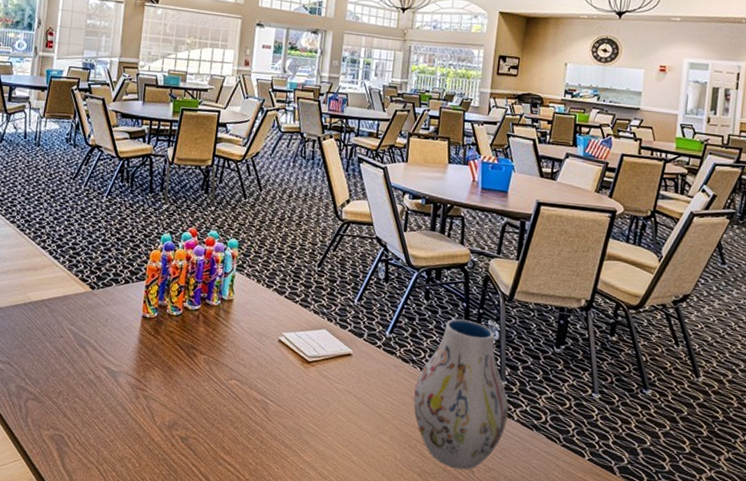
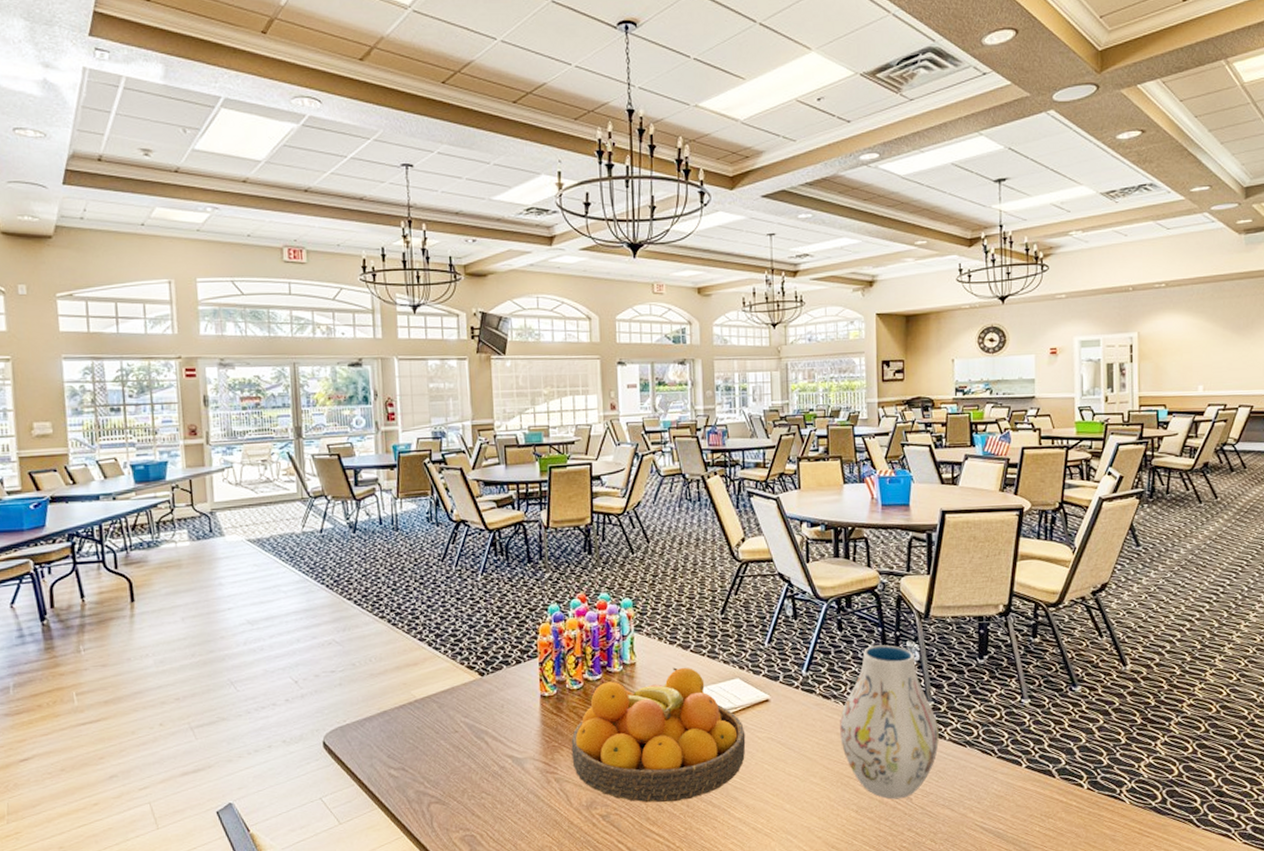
fruit bowl: none [161,310,325,437] -> present [571,667,746,803]

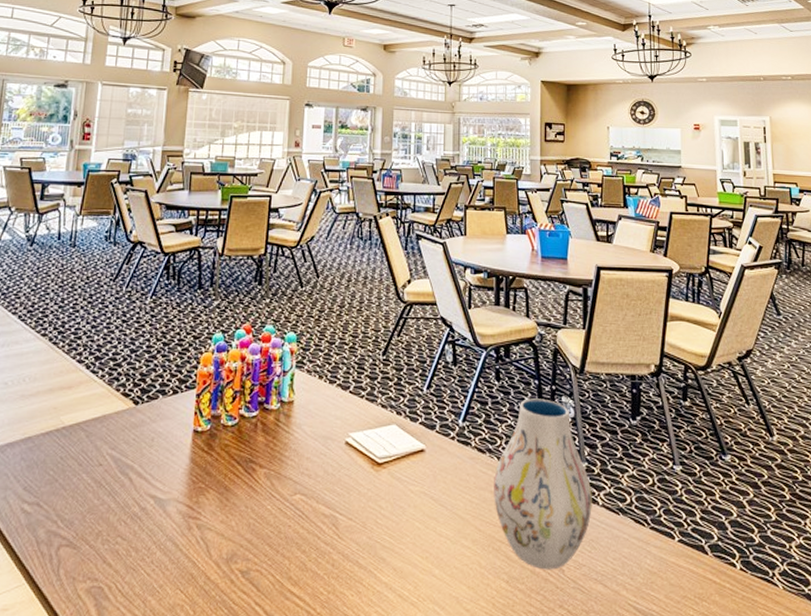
fruit bowl: present [571,667,746,803] -> none [217,409,398,560]

